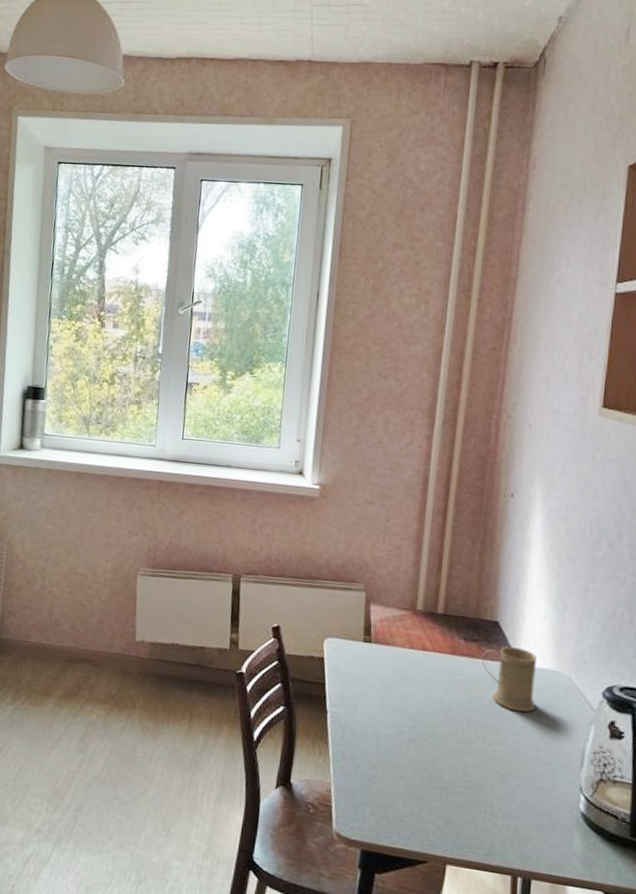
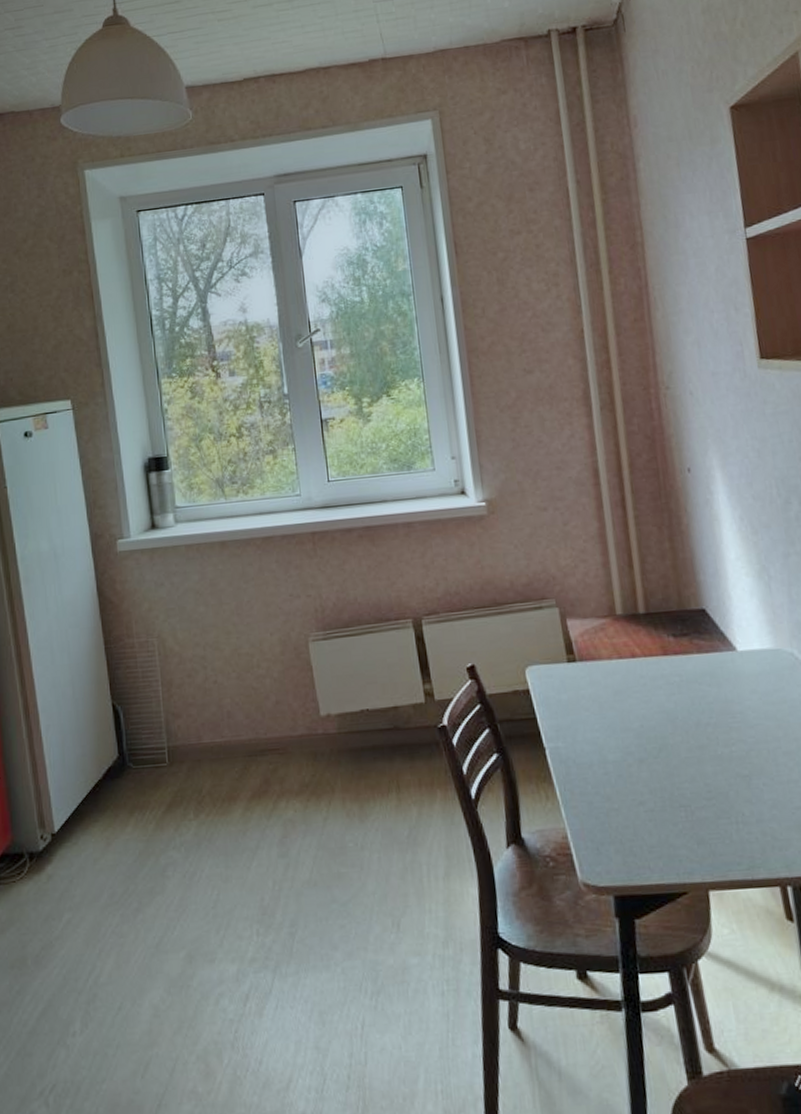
mug: present [482,646,538,713] -> none [696,632,765,703]

